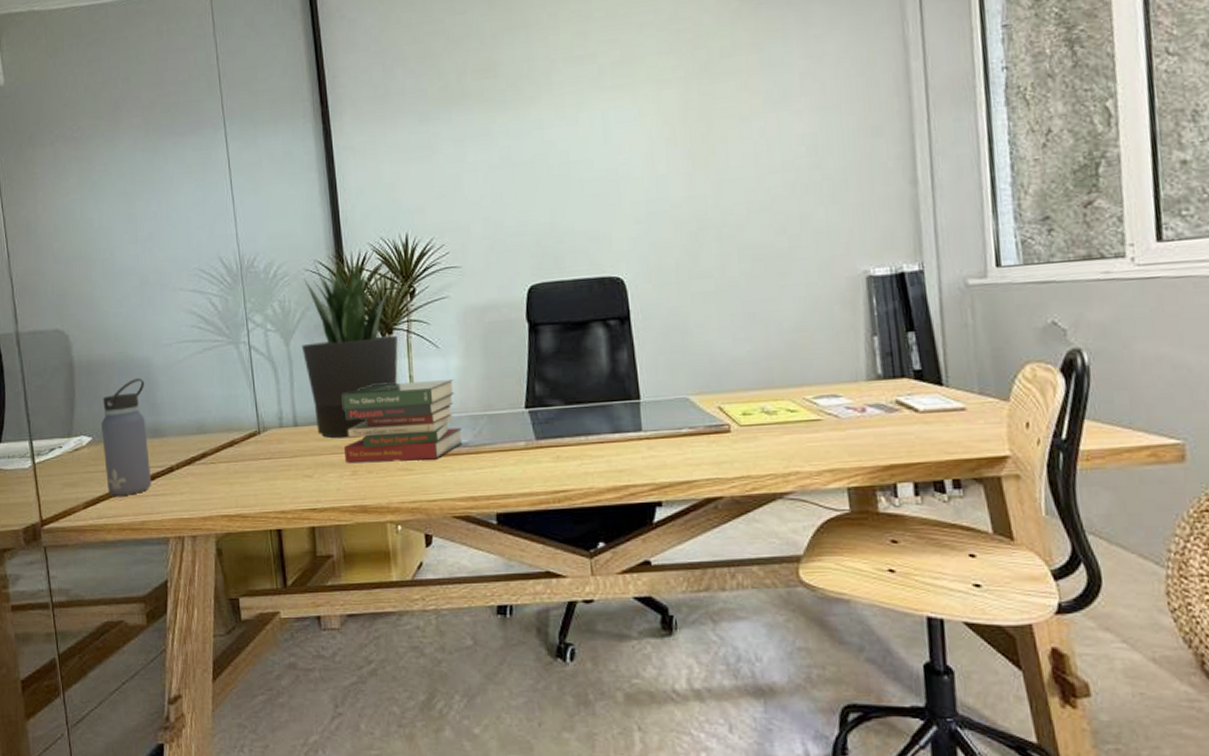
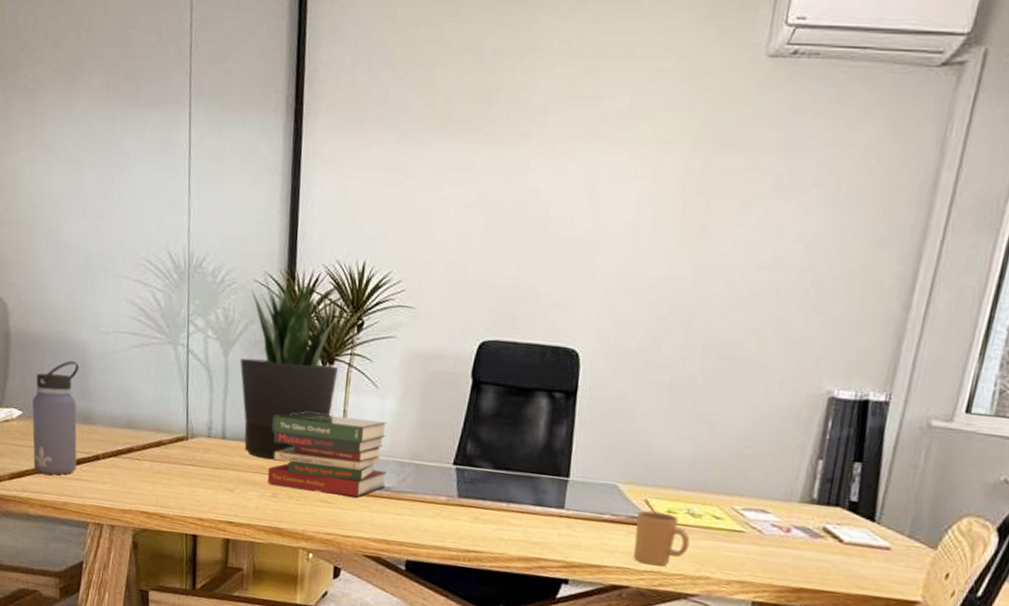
mug: none [714,415,772,471] -> present [633,510,690,566]

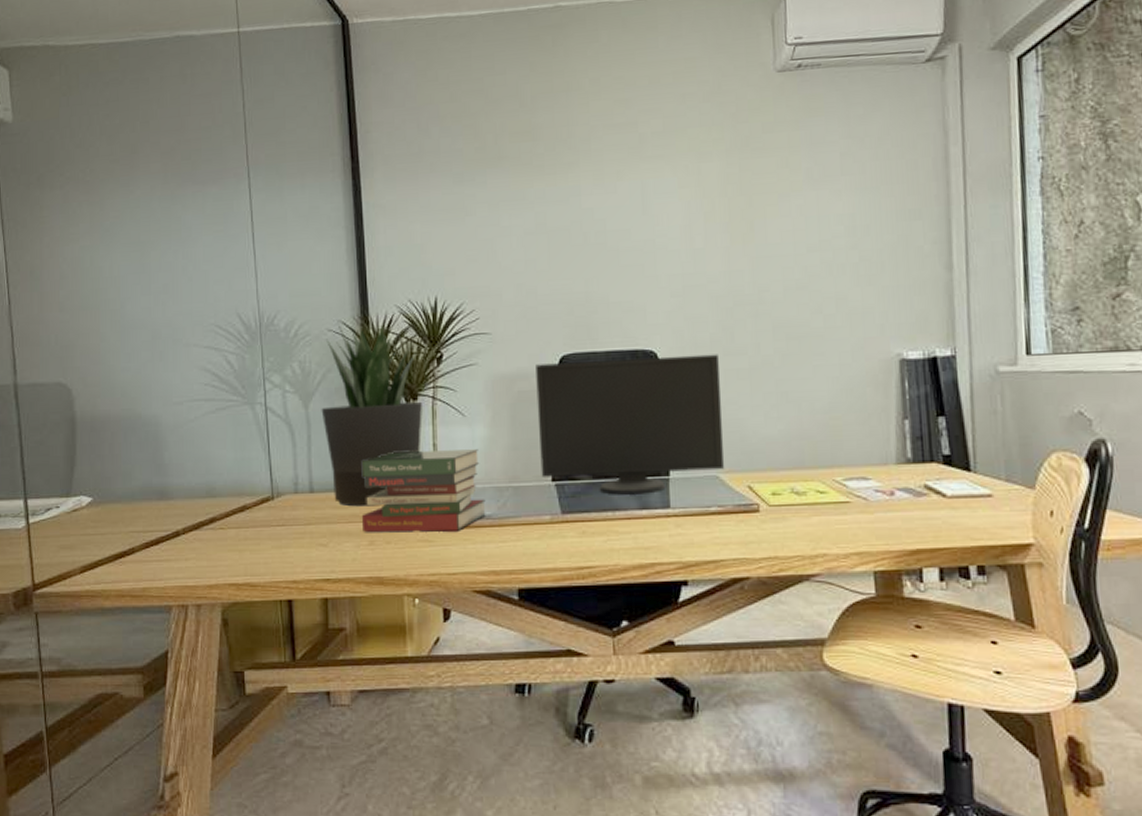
water bottle: present [32,361,79,475] -> none [103,437,156,560]
computer monitor: none [443,346,641,492] -> present [536,354,725,495]
mug: present [633,510,690,566] -> none [743,495,801,551]

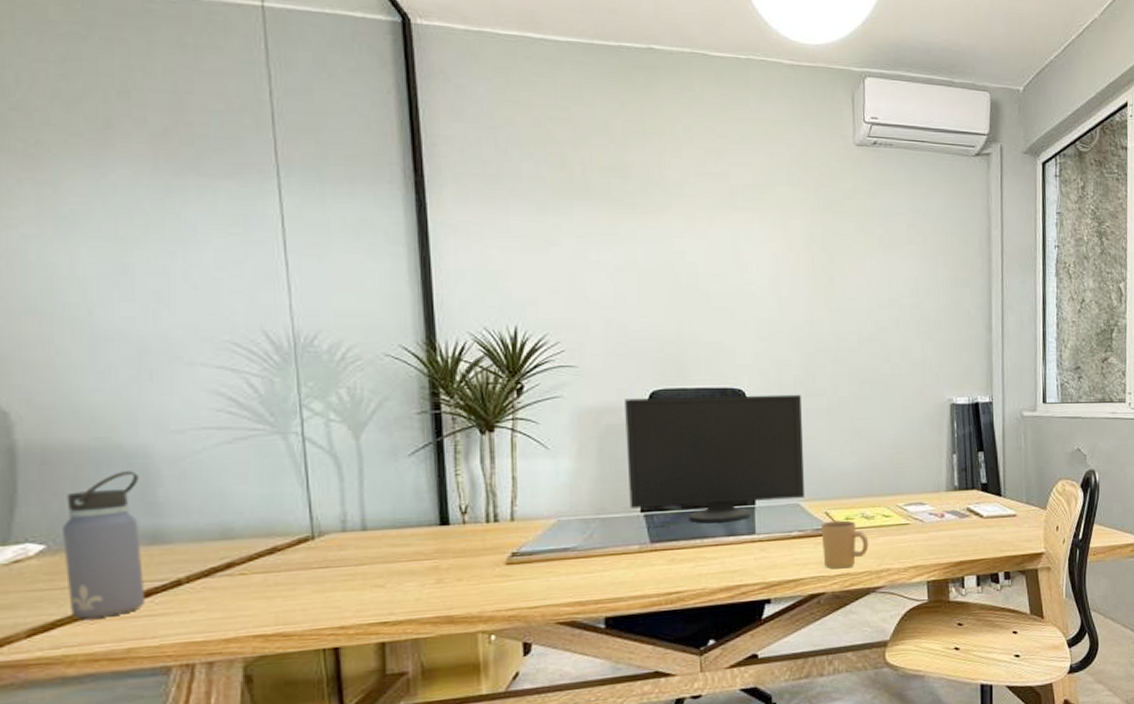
water bottle: none [103,437,156,560] -> present [63,471,146,619]
planter: present [321,321,422,506] -> none [376,345,500,543]
books: present [361,449,486,532] -> none [426,482,571,570]
mug: none [743,495,801,551] -> present [820,520,869,569]

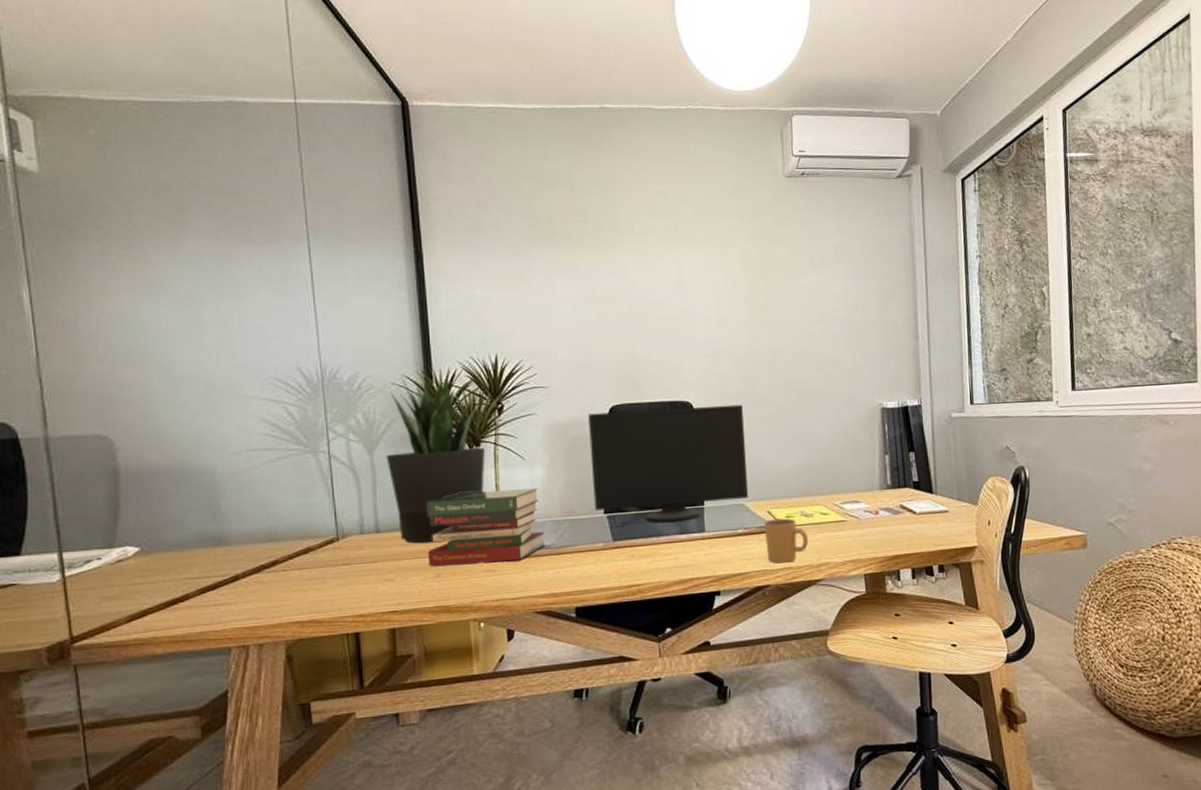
water bottle: present [63,471,146,619] -> none [152,486,213,608]
planter: none [376,345,500,543] -> present [386,375,485,543]
books: none [426,482,571,570] -> present [427,488,546,566]

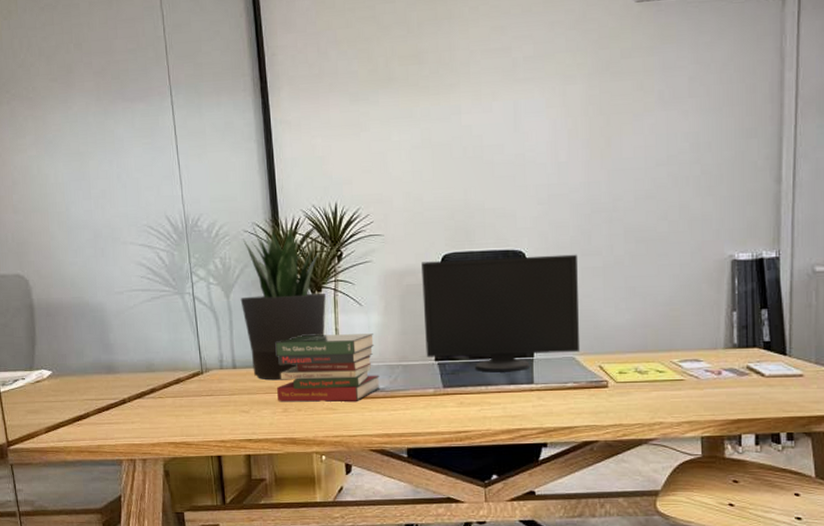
mug: present [763,518,809,564] -> none [594,374,642,420]

